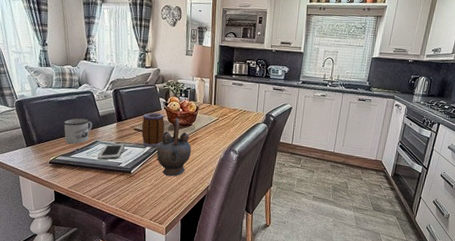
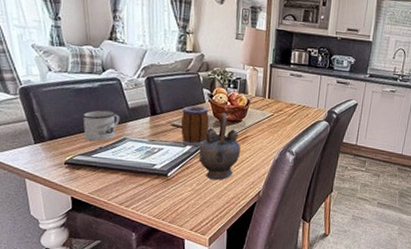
cell phone: present [97,143,125,160] -> none [125,141,160,161]

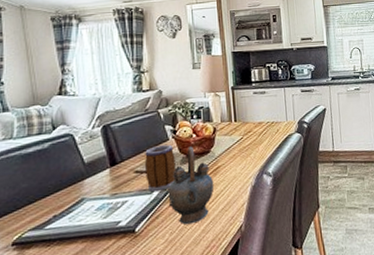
mug: present [81,110,120,142] -> none [31,170,76,212]

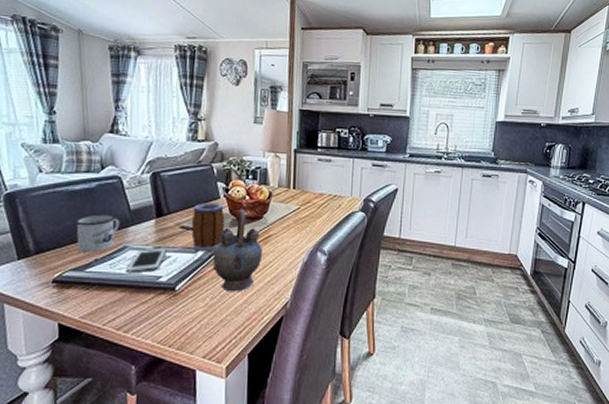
mug: none [31,170,76,212] -> present [75,214,120,253]
cell phone: none [85,194,123,224] -> present [125,248,167,274]

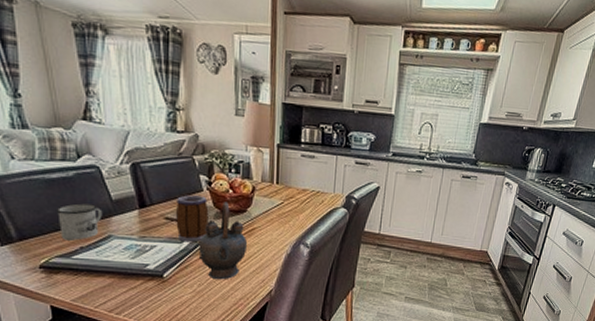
cell phone: present [125,248,167,274] -> none [112,237,152,261]

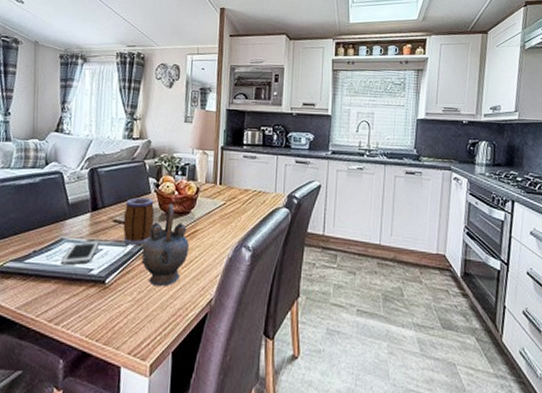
mug: present [56,203,103,241] -> none [18,207,59,244]
cell phone: none [112,237,152,261] -> present [60,241,100,266]

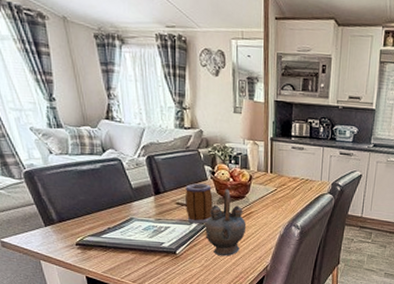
cell phone: present [60,241,100,266] -> none [134,220,166,240]

